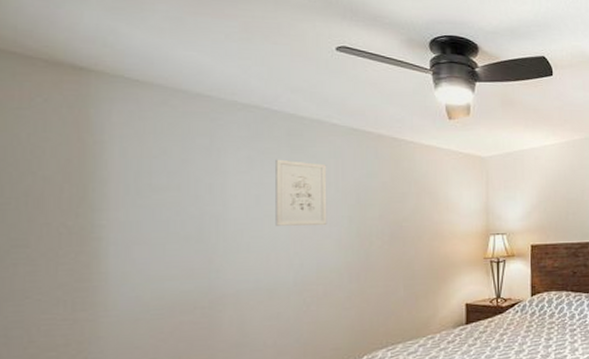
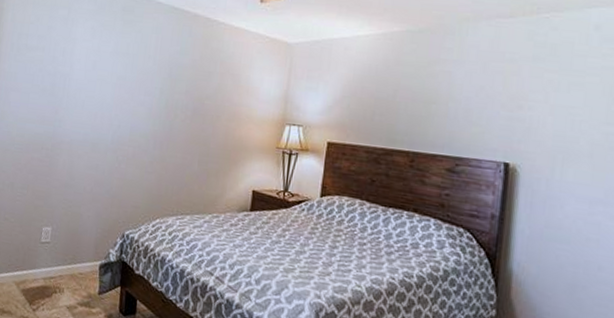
wall art: present [275,159,327,226] -> none [104,31,149,95]

